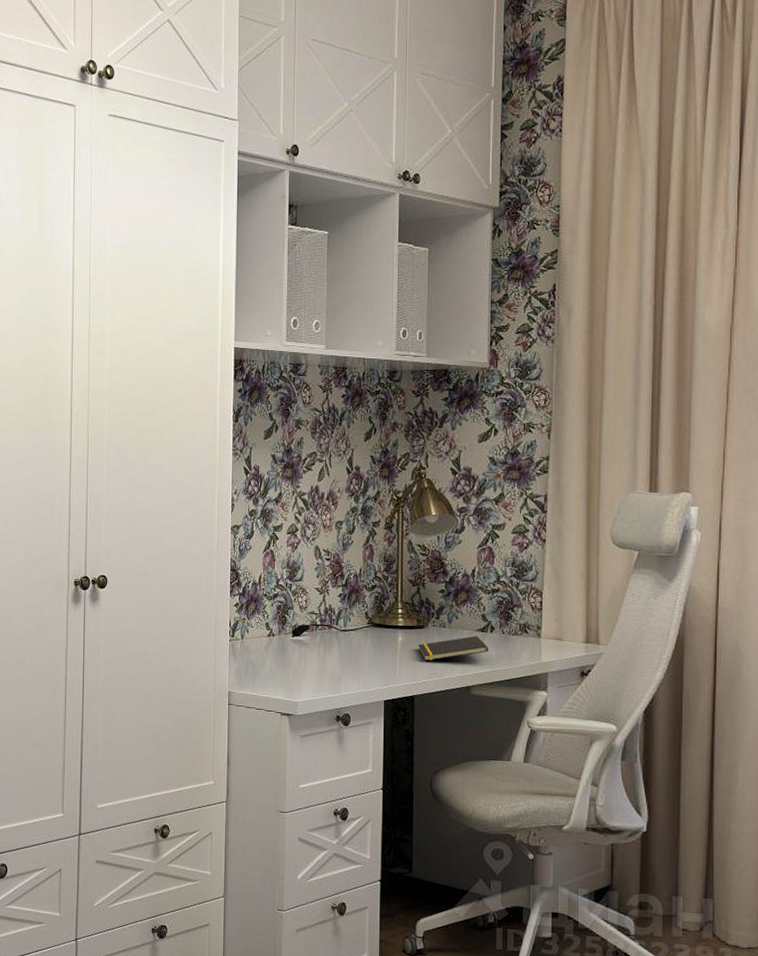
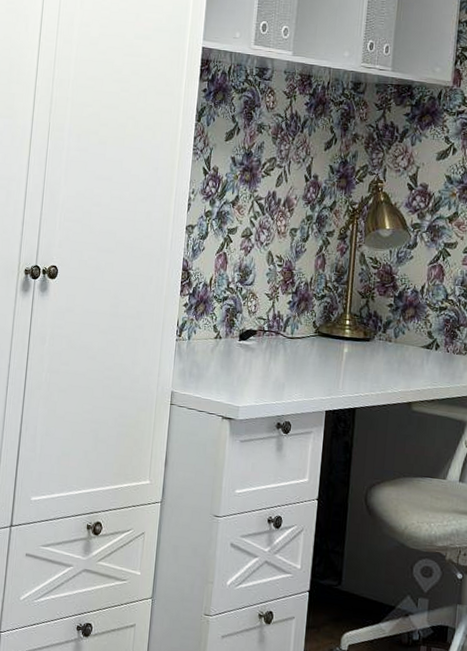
notepad: present [417,635,489,662] -> none [362,352,433,375]

